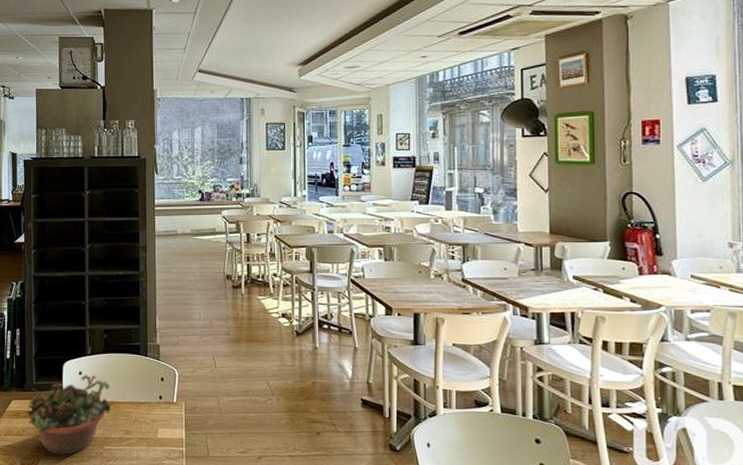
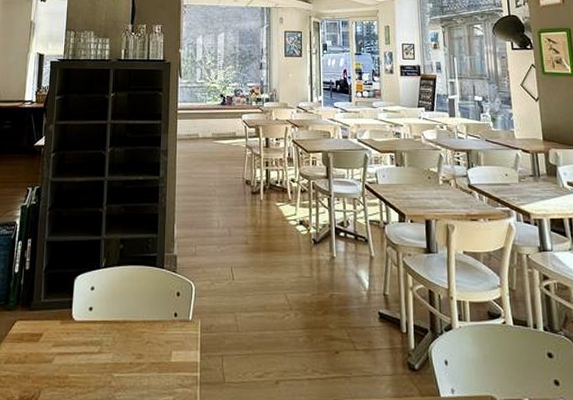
succulent planter: present [26,374,120,455] -> none [31,290,133,385]

